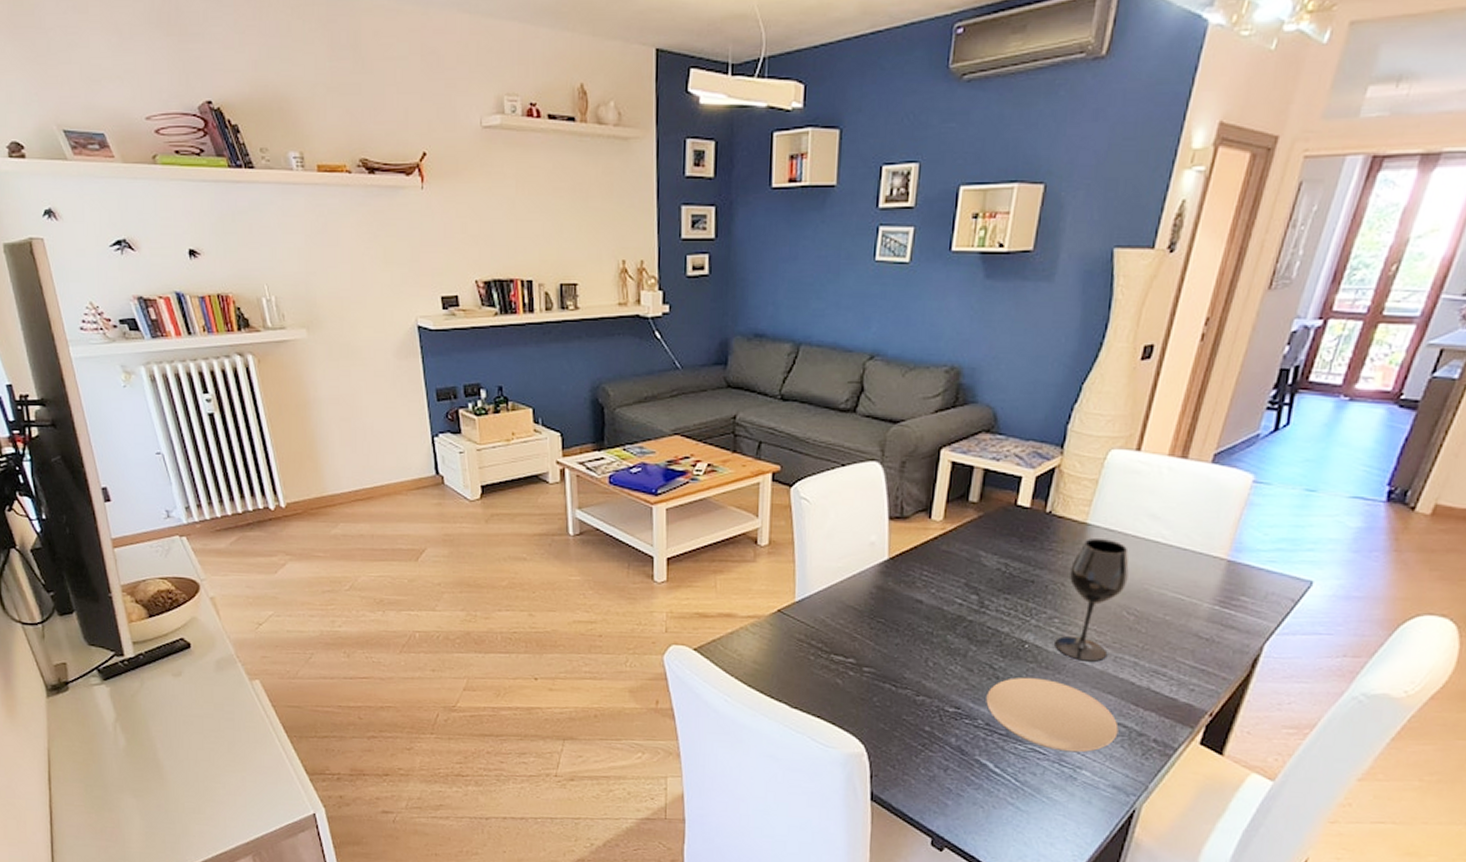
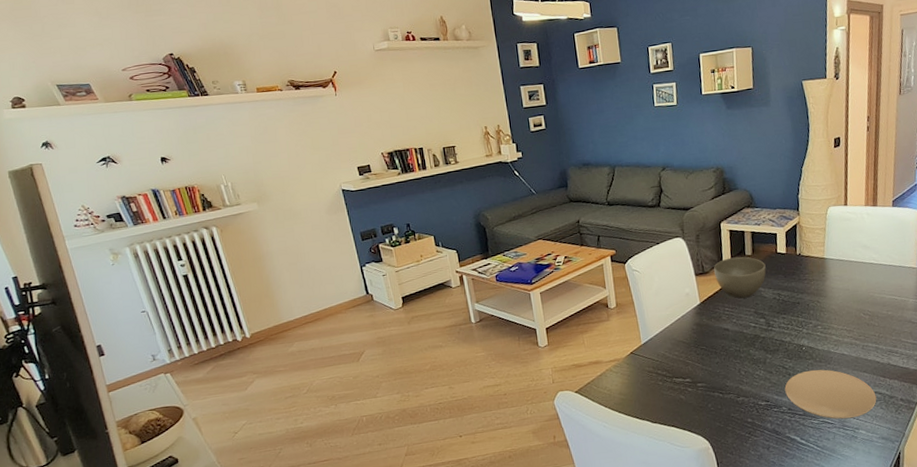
bowl: none [916,501,996,562] -> present [713,257,766,299]
wineglass: present [1054,539,1129,662] -> none [821,266,859,353]

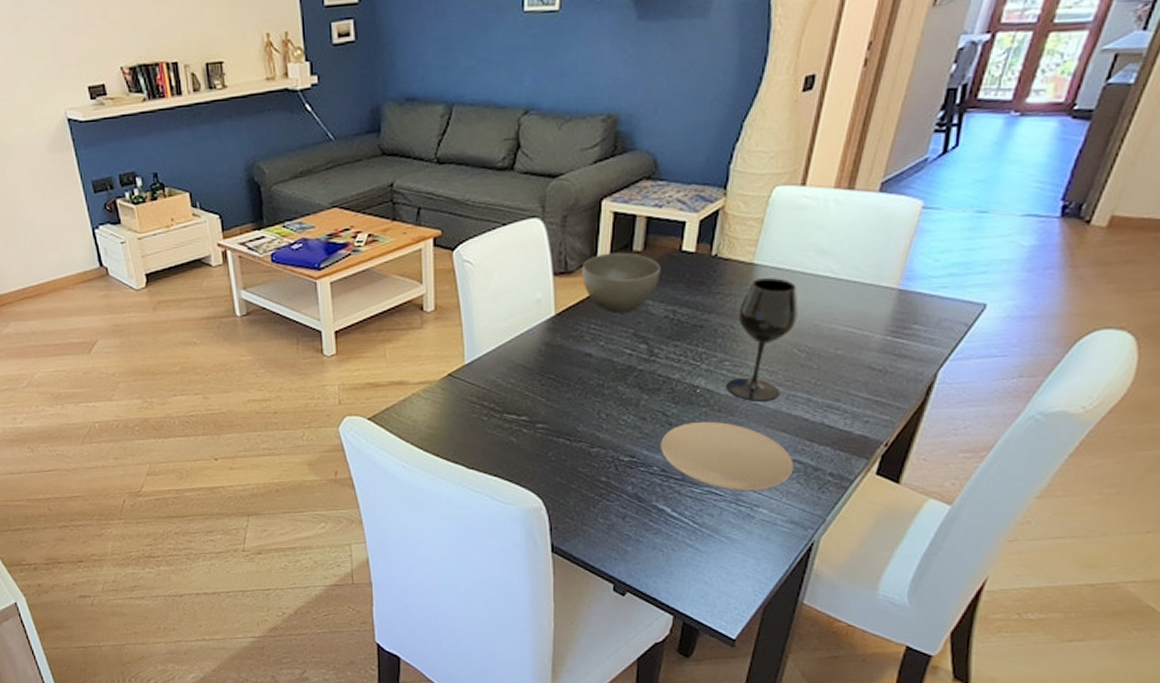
wineglass: none [821,266,859,353] -> present [726,278,798,401]

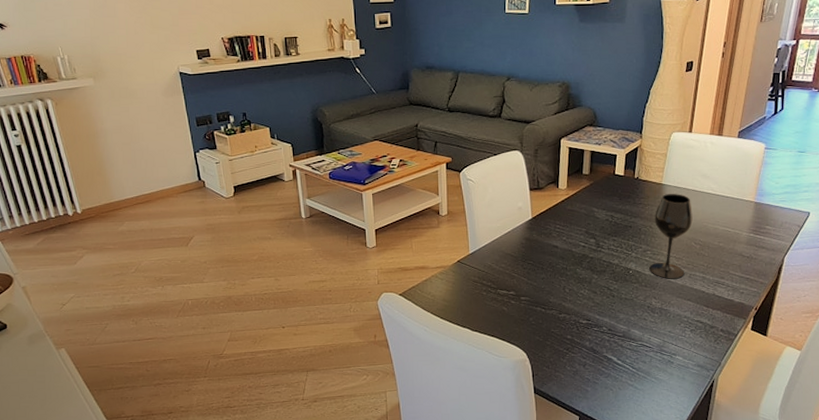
bowl: present [581,252,661,313] -> none [548,175,602,217]
plate: present [660,421,794,492] -> none [607,293,697,344]

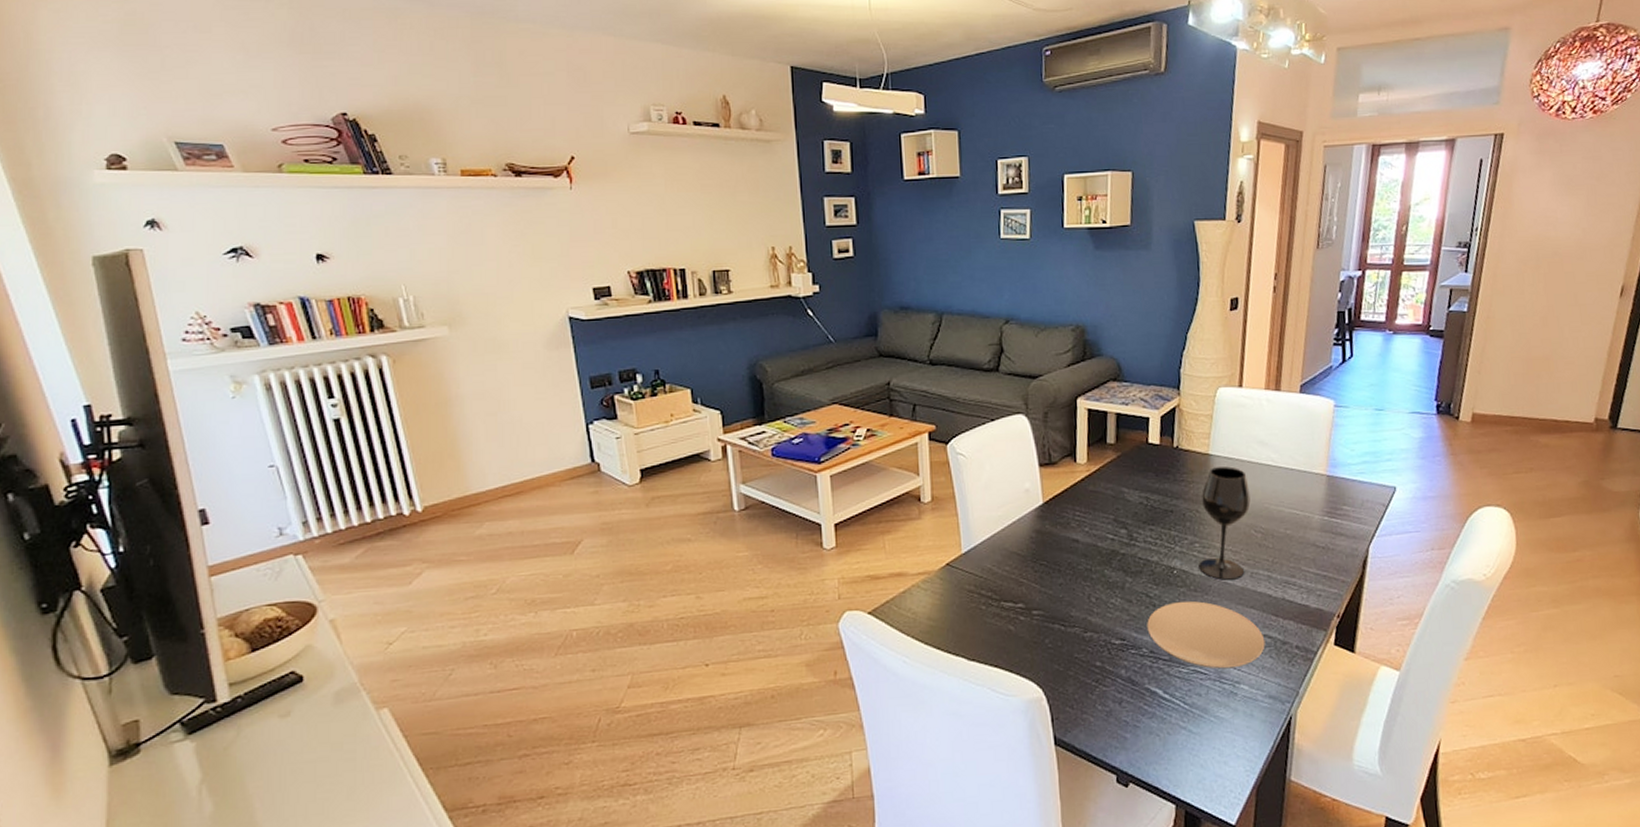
plate: none [607,293,697,344] -> present [1147,600,1265,669]

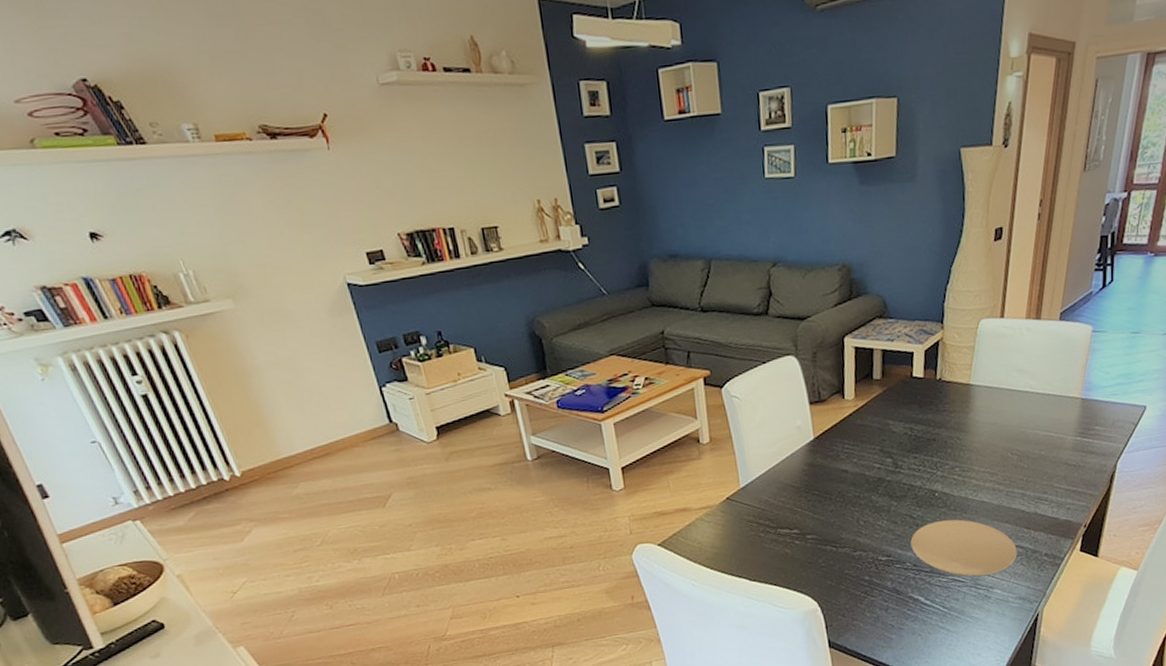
wineglass: present [1199,466,1251,580] -> none [958,395,1008,500]

